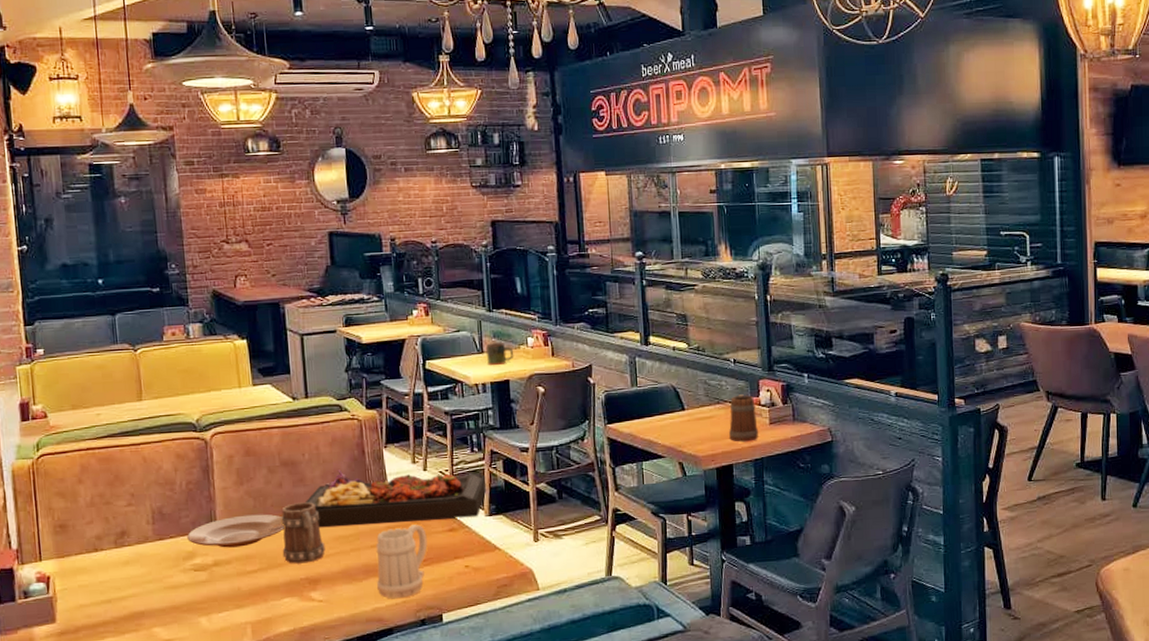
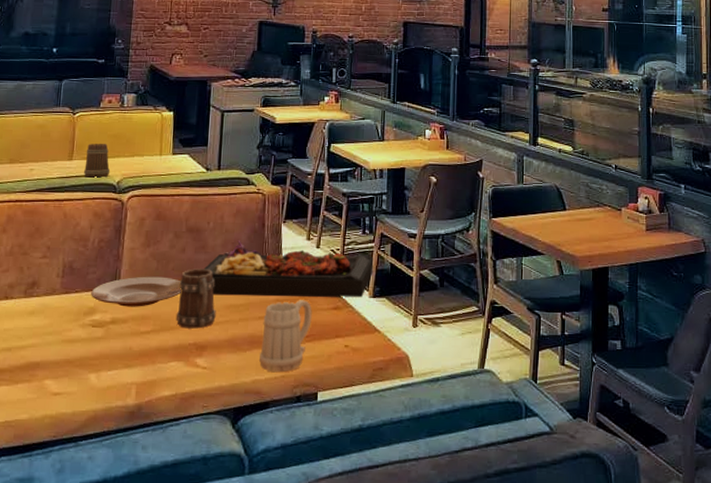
beer mug: none [155,379,187,418] -> present [84,143,111,178]
mug: present [485,342,514,365] -> none [386,132,412,153]
beer mug: present [729,394,758,442] -> none [607,200,634,246]

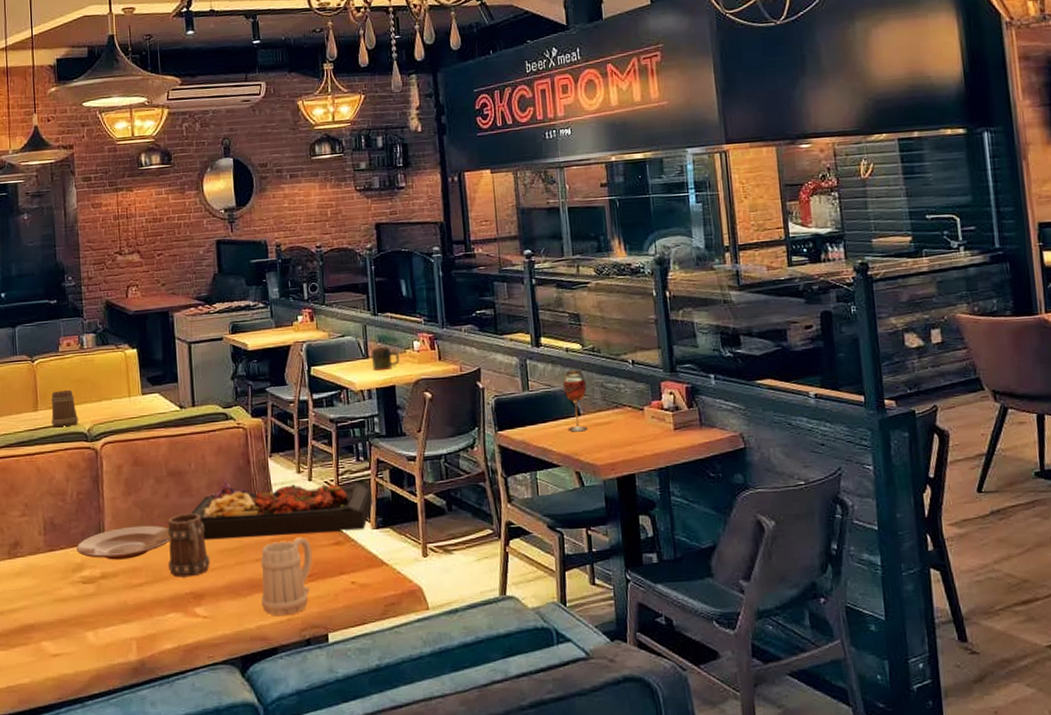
mug: none [386,132,412,153] -> present [370,347,400,370]
wineglass: none [553,169,573,225] -> present [562,370,588,432]

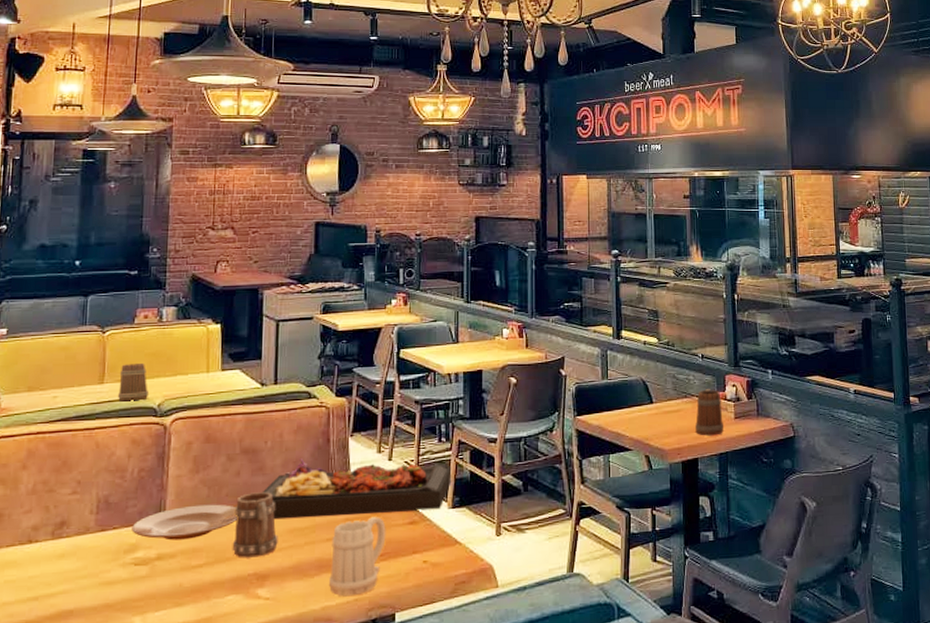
mug: present [370,347,400,370] -> none [461,333,489,355]
wineglass: present [562,370,588,432] -> none [639,361,660,419]
beer mug: none [629,398,662,450] -> present [695,389,723,436]

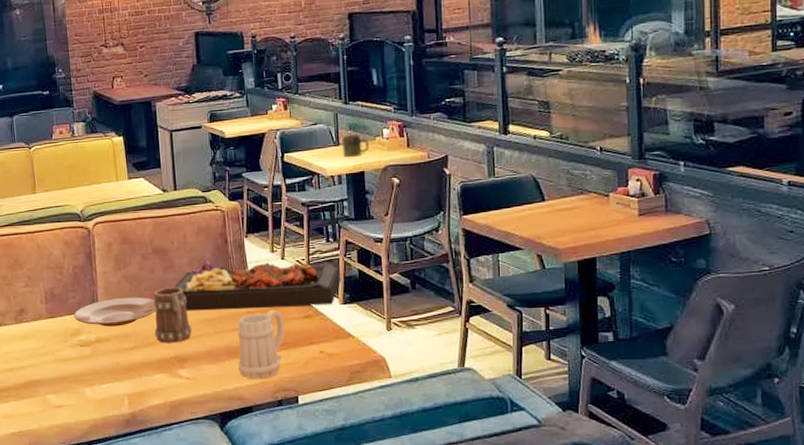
beer mug: present [118,362,150,402] -> none [47,174,73,209]
mug: none [461,333,489,355] -> present [341,134,370,157]
beer mug: present [695,389,723,436] -> none [593,184,625,234]

